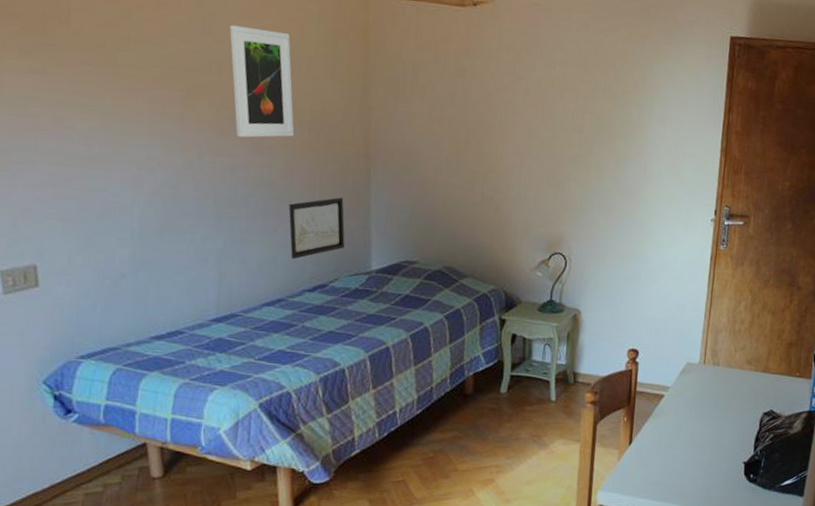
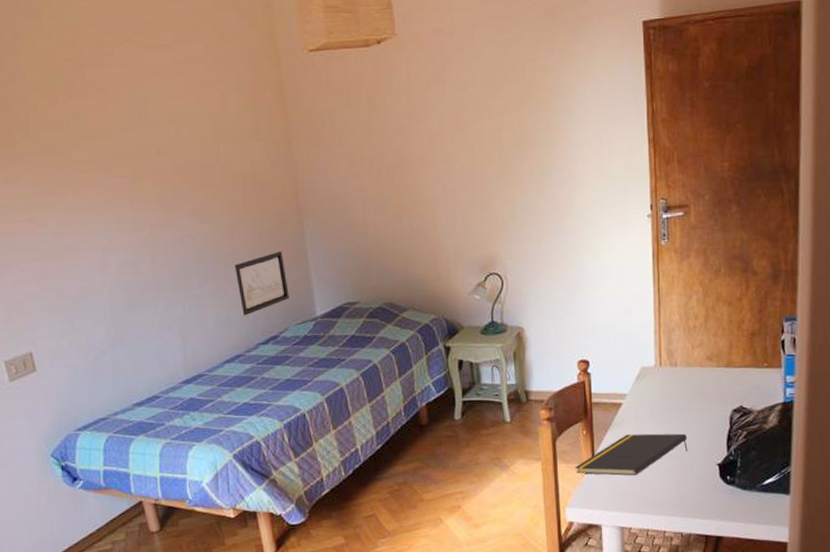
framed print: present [229,24,295,138] -> none [161,104,231,210]
notepad: none [611,425,720,466] -> present [575,433,688,476]

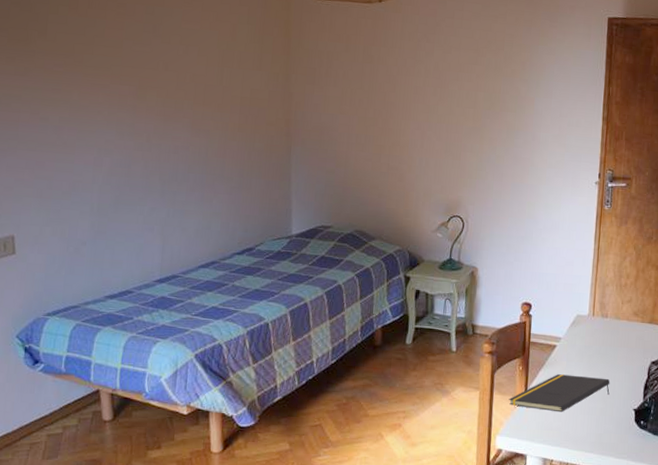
wall art: present [234,250,289,316] -> none [221,171,269,227]

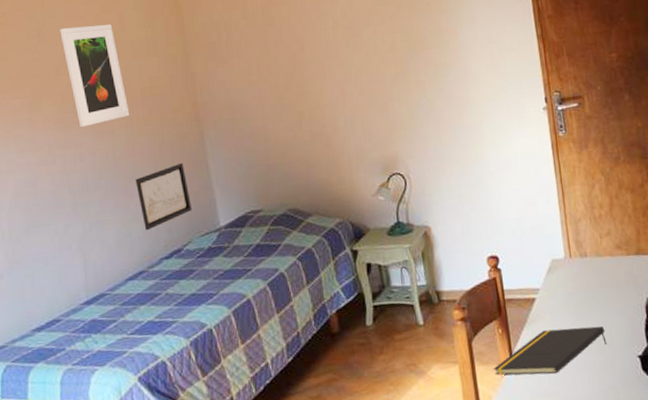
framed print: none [174,28,227,123] -> present [60,24,130,128]
wall art: none [221,171,269,227] -> present [135,162,192,231]

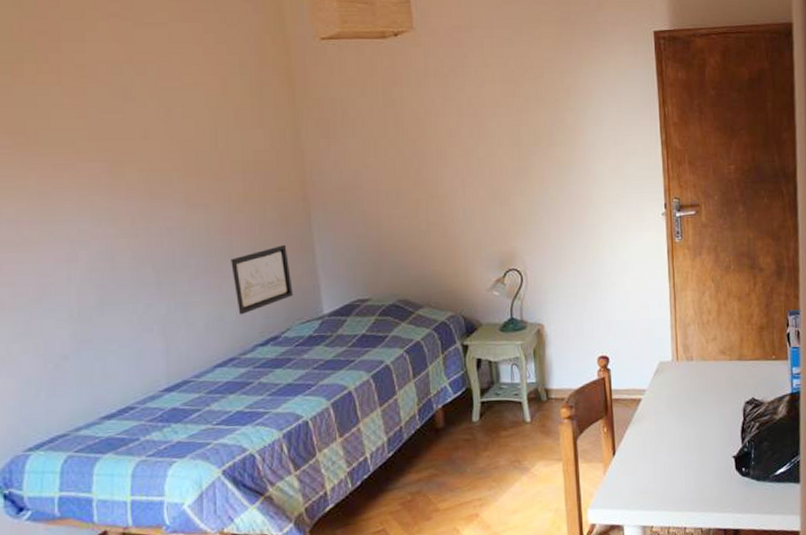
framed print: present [60,24,130,128] -> none [151,88,228,199]
notepad: present [493,326,607,376] -> none [596,427,705,473]

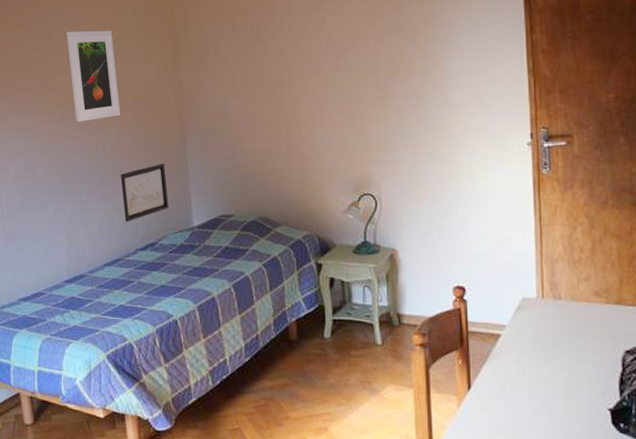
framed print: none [151,88,228,199] -> present [66,30,121,123]

